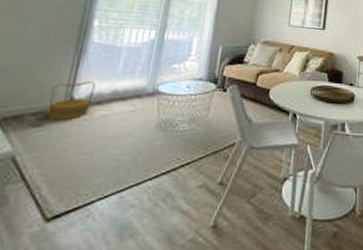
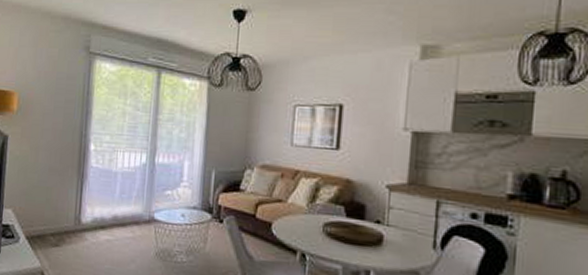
basket: present [47,80,96,120] -> none [62,205,98,243]

